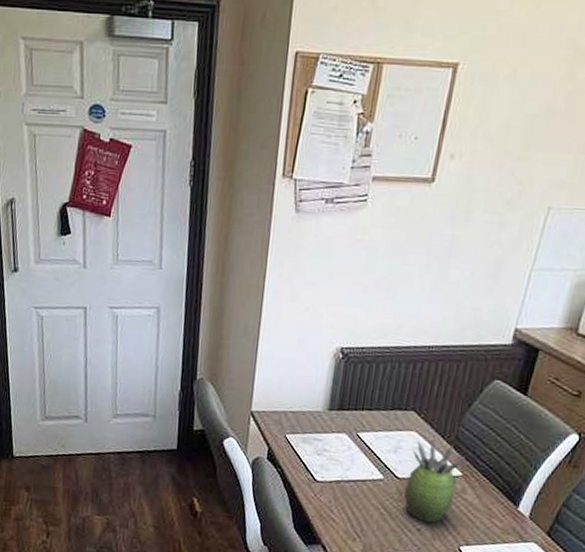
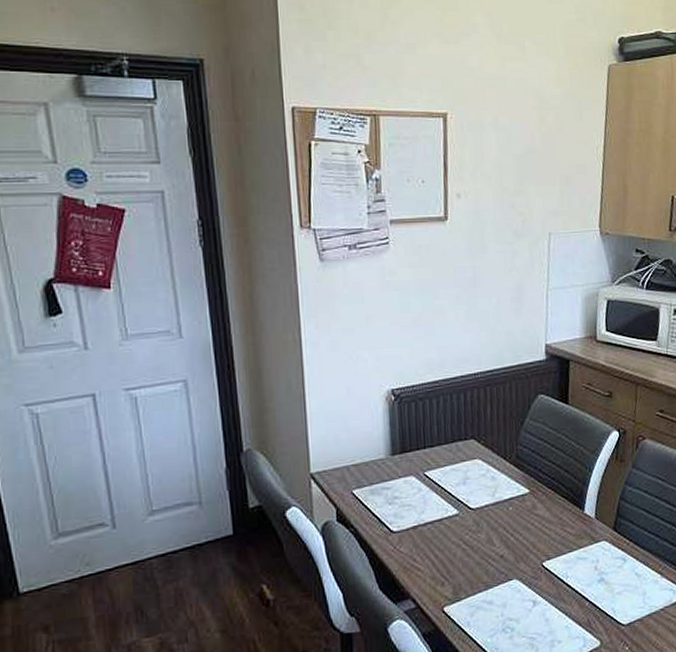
succulent plant: present [404,439,468,523] -> none [480,463,530,547]

